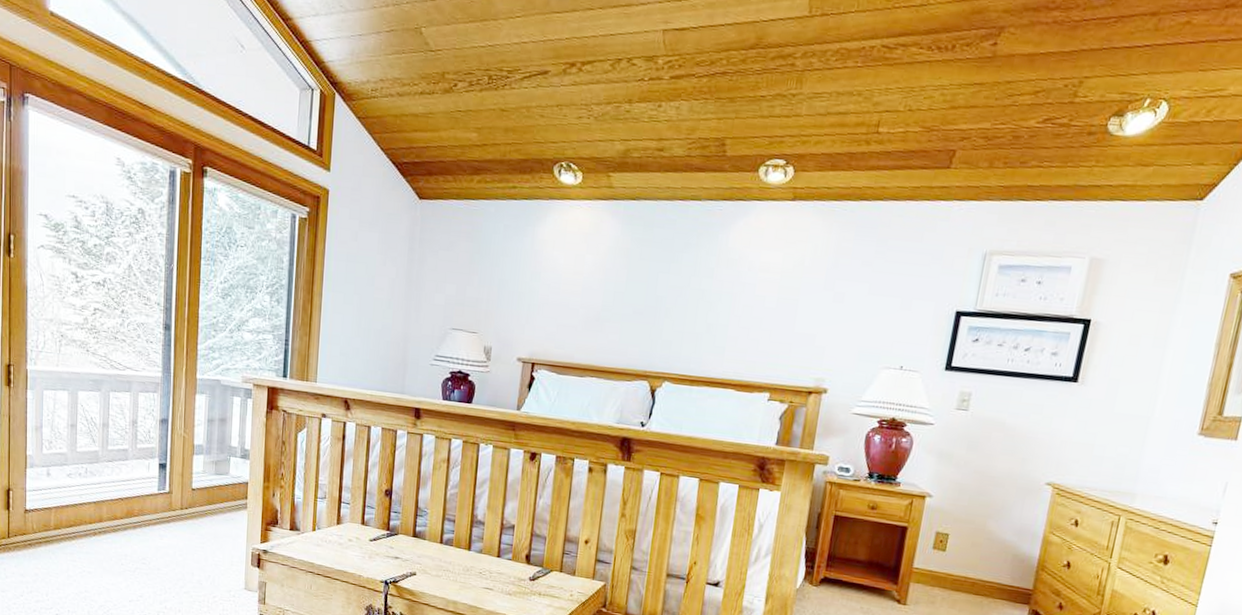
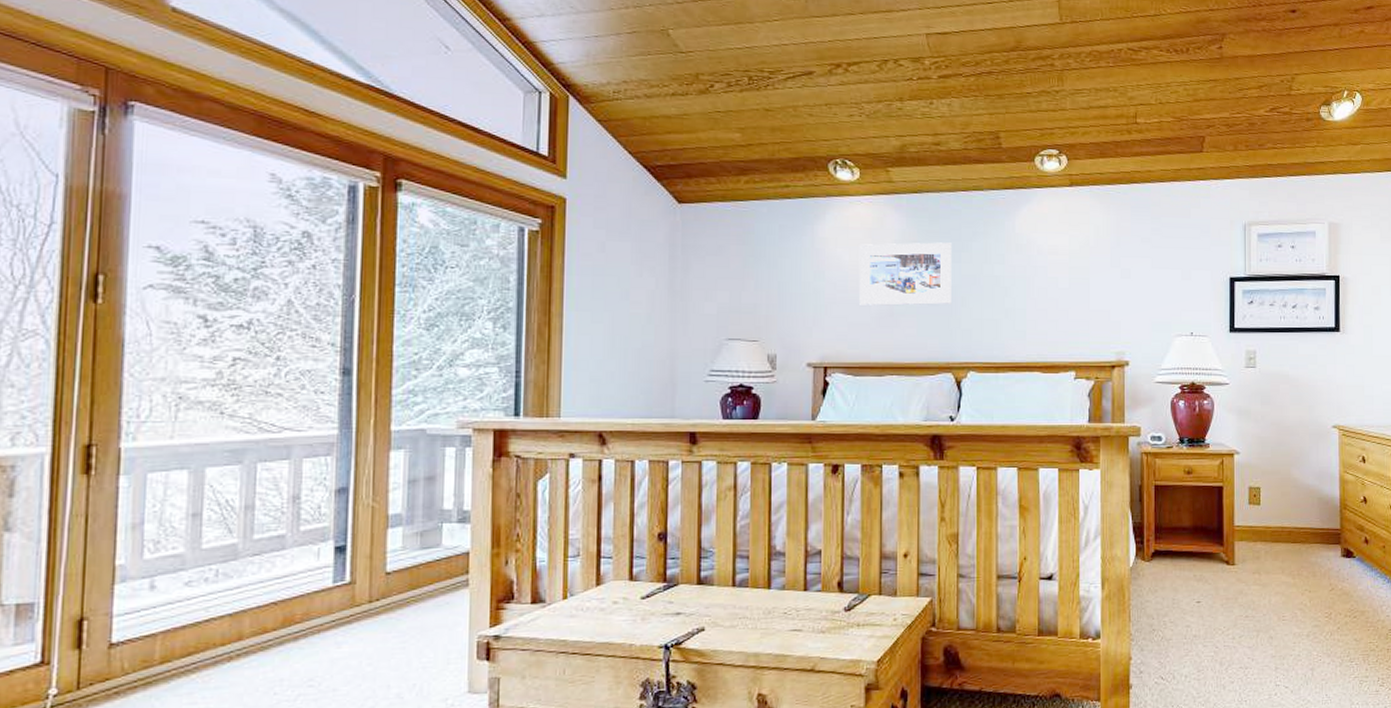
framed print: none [569,248,663,314] -> present [860,242,952,306]

